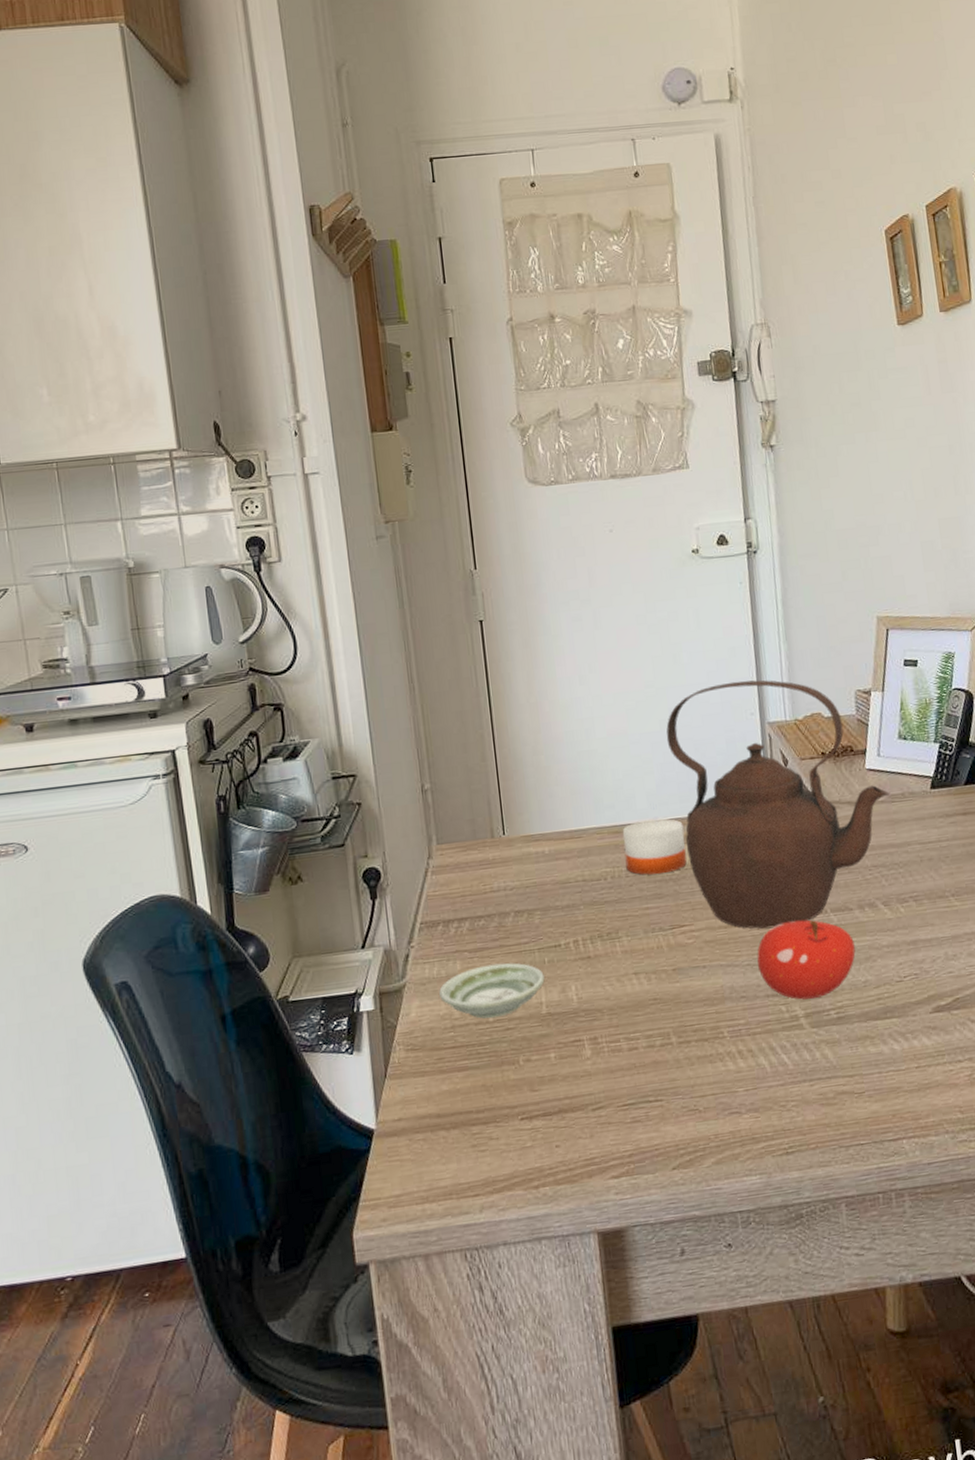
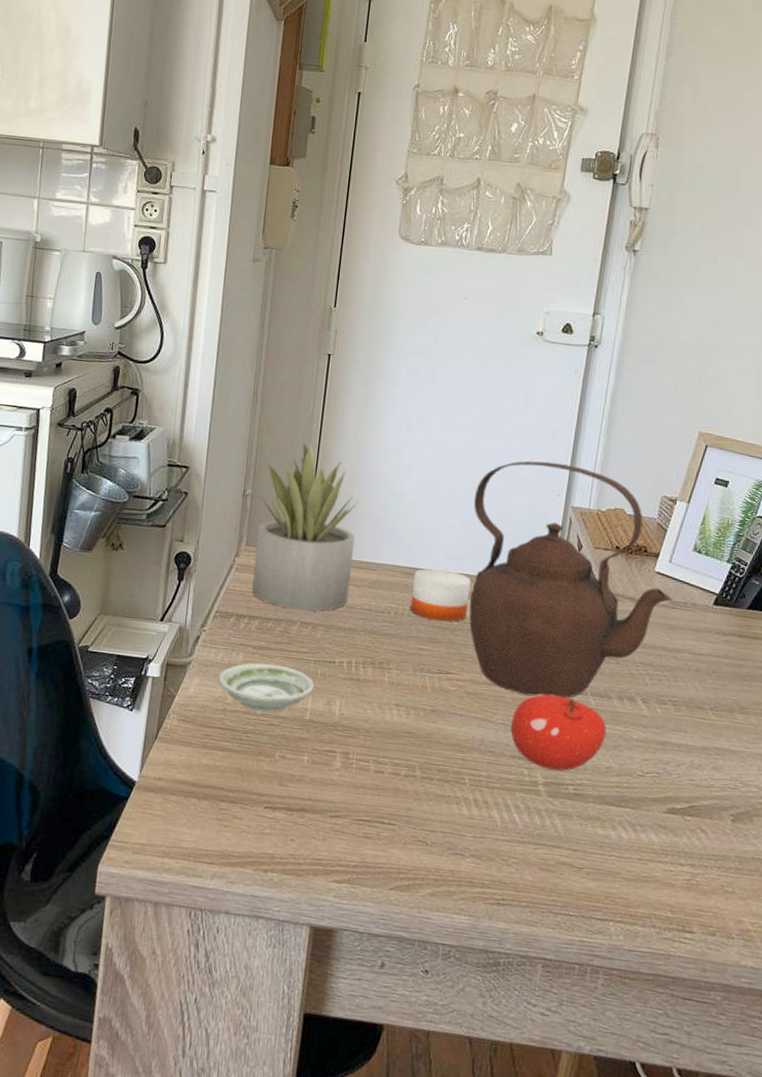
succulent plant: none [441,720,559,901] -> present [252,442,358,611]

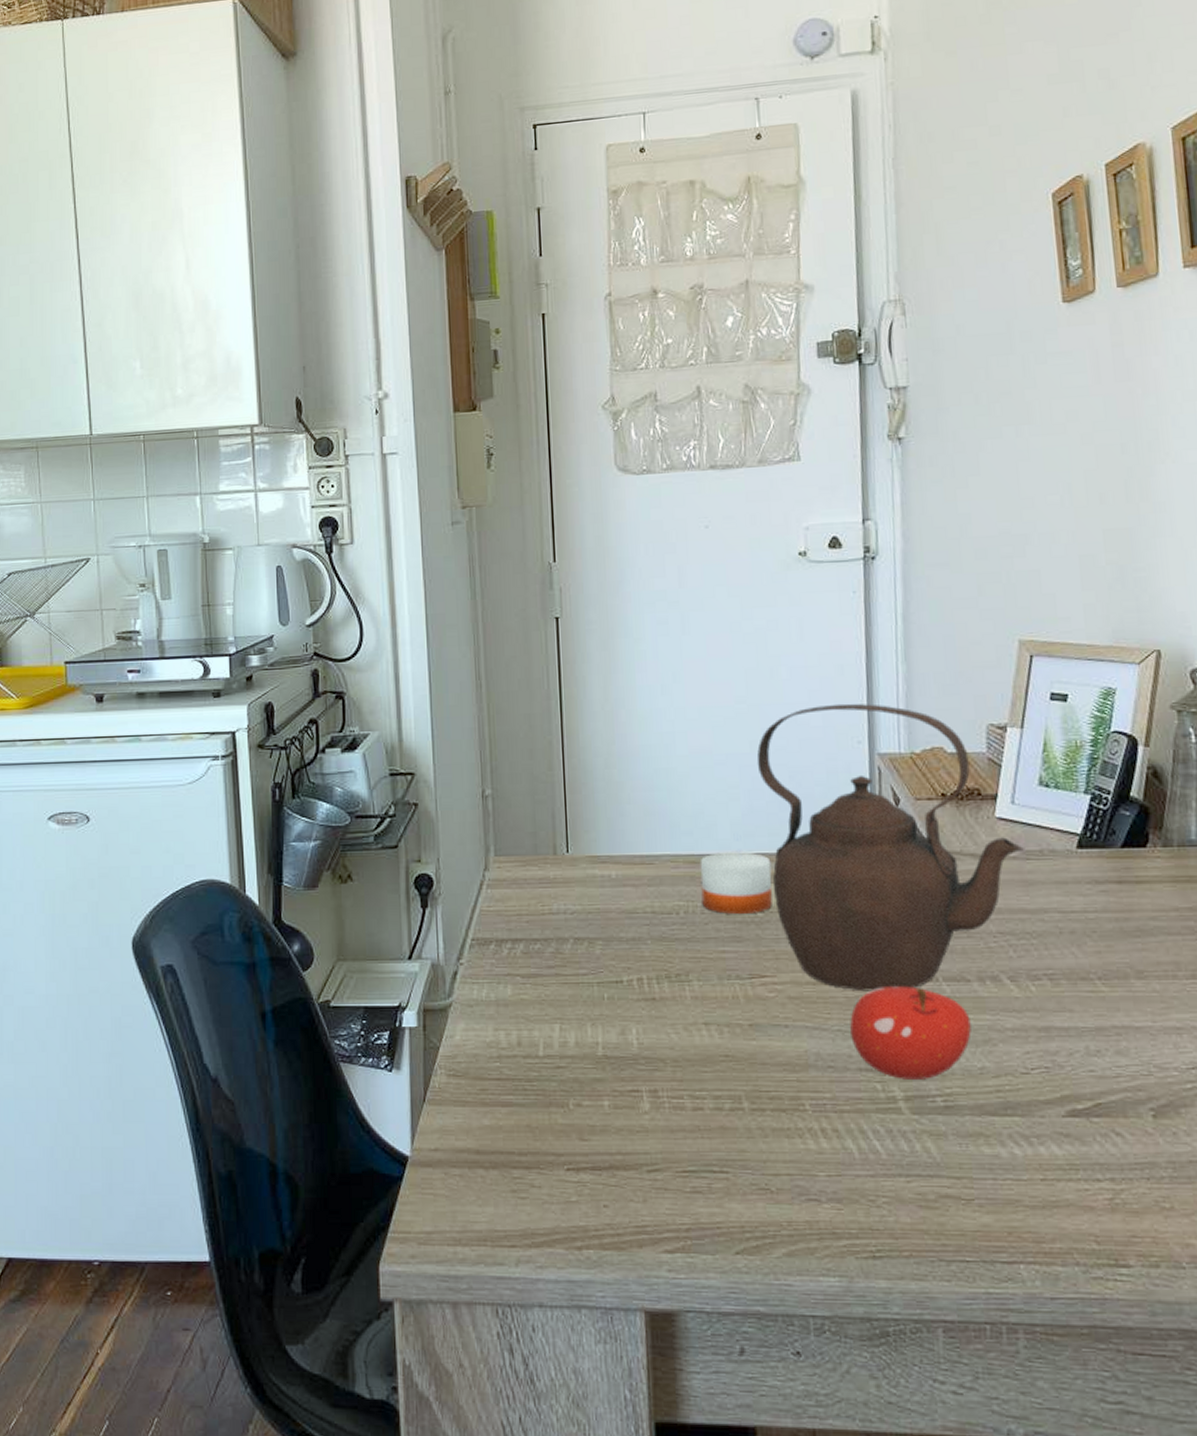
saucer: present [218,663,315,712] -> none [487,993,603,1053]
succulent plant: present [252,442,358,611] -> none [502,724,626,924]

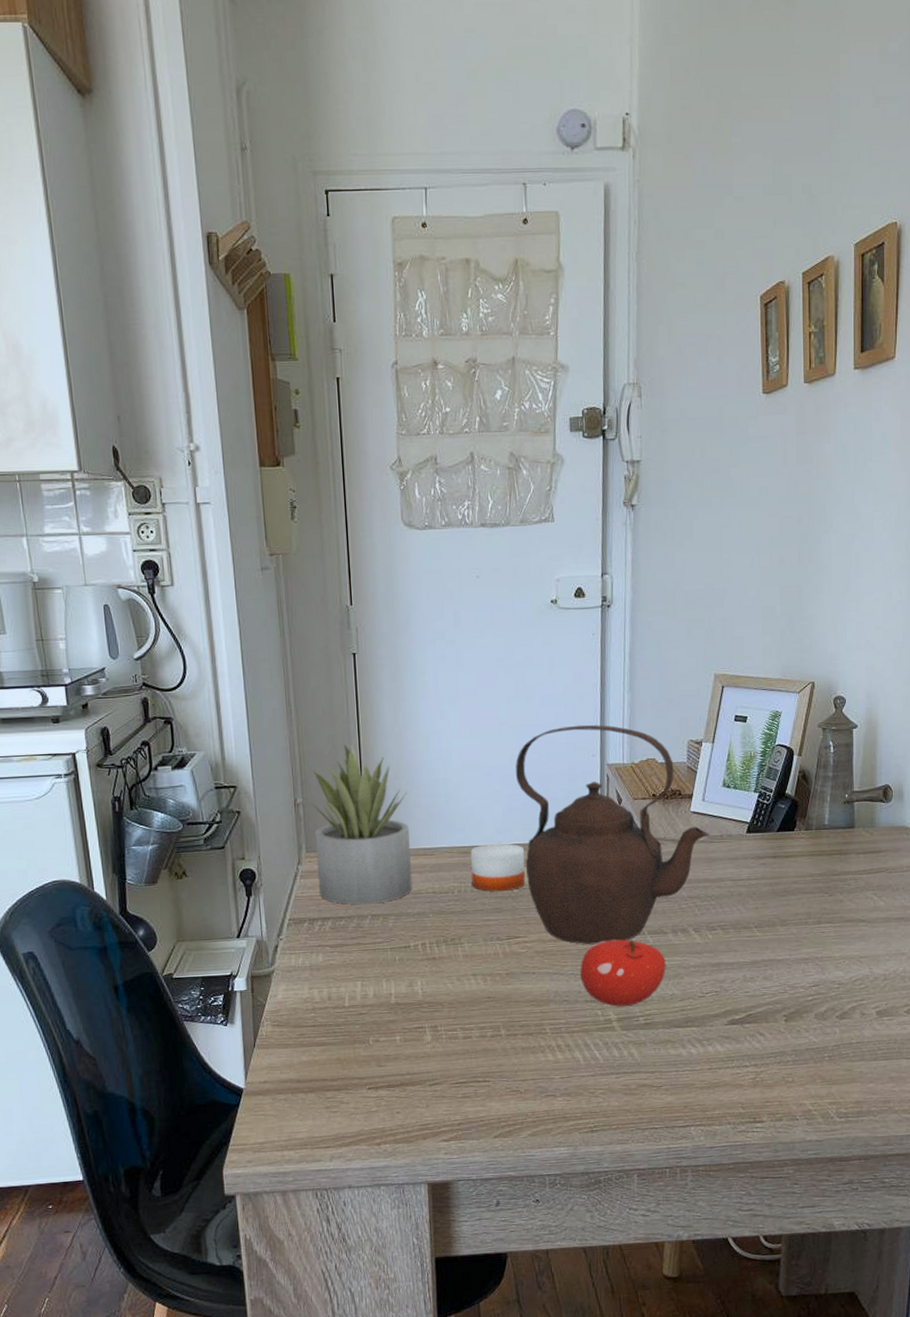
succulent plant: none [502,724,626,924] -> present [311,744,412,905]

